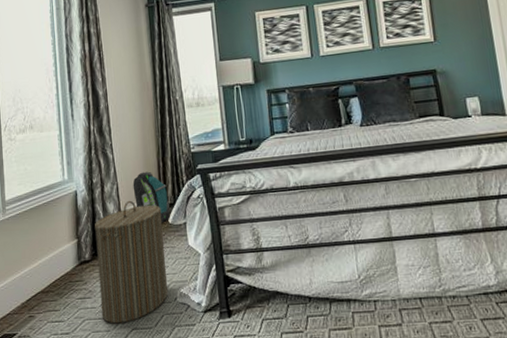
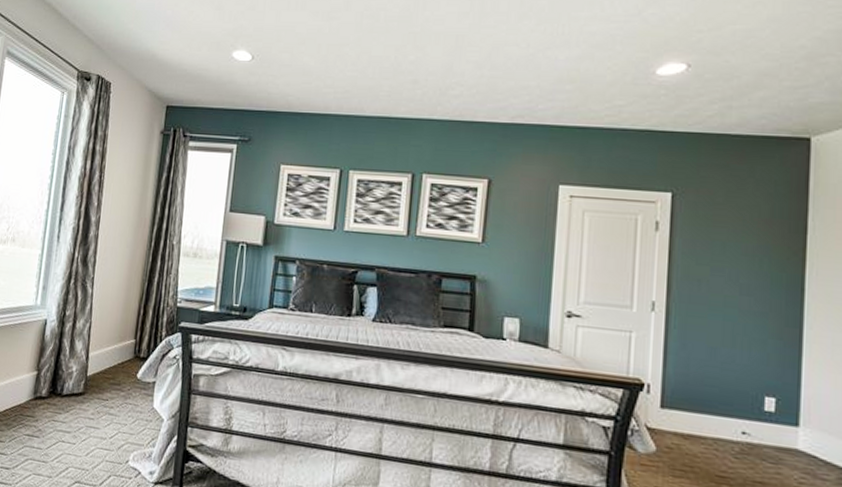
laundry hamper: present [95,200,169,324] -> none [46,343,132,474]
backpack: present [132,171,170,223] -> none [106,315,143,377]

